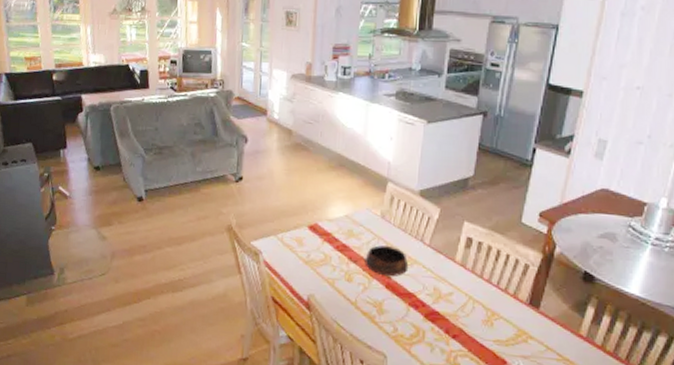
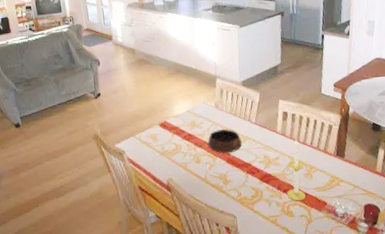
candle: none [457,274,485,353] -> present [287,139,306,201]

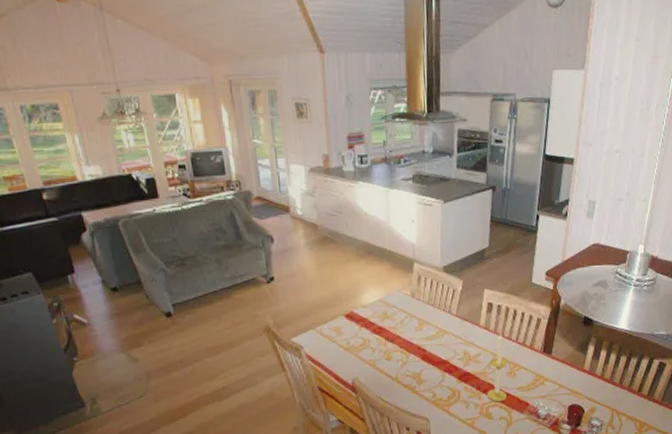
bowl: present [207,129,243,154] -> none [400,322,441,350]

